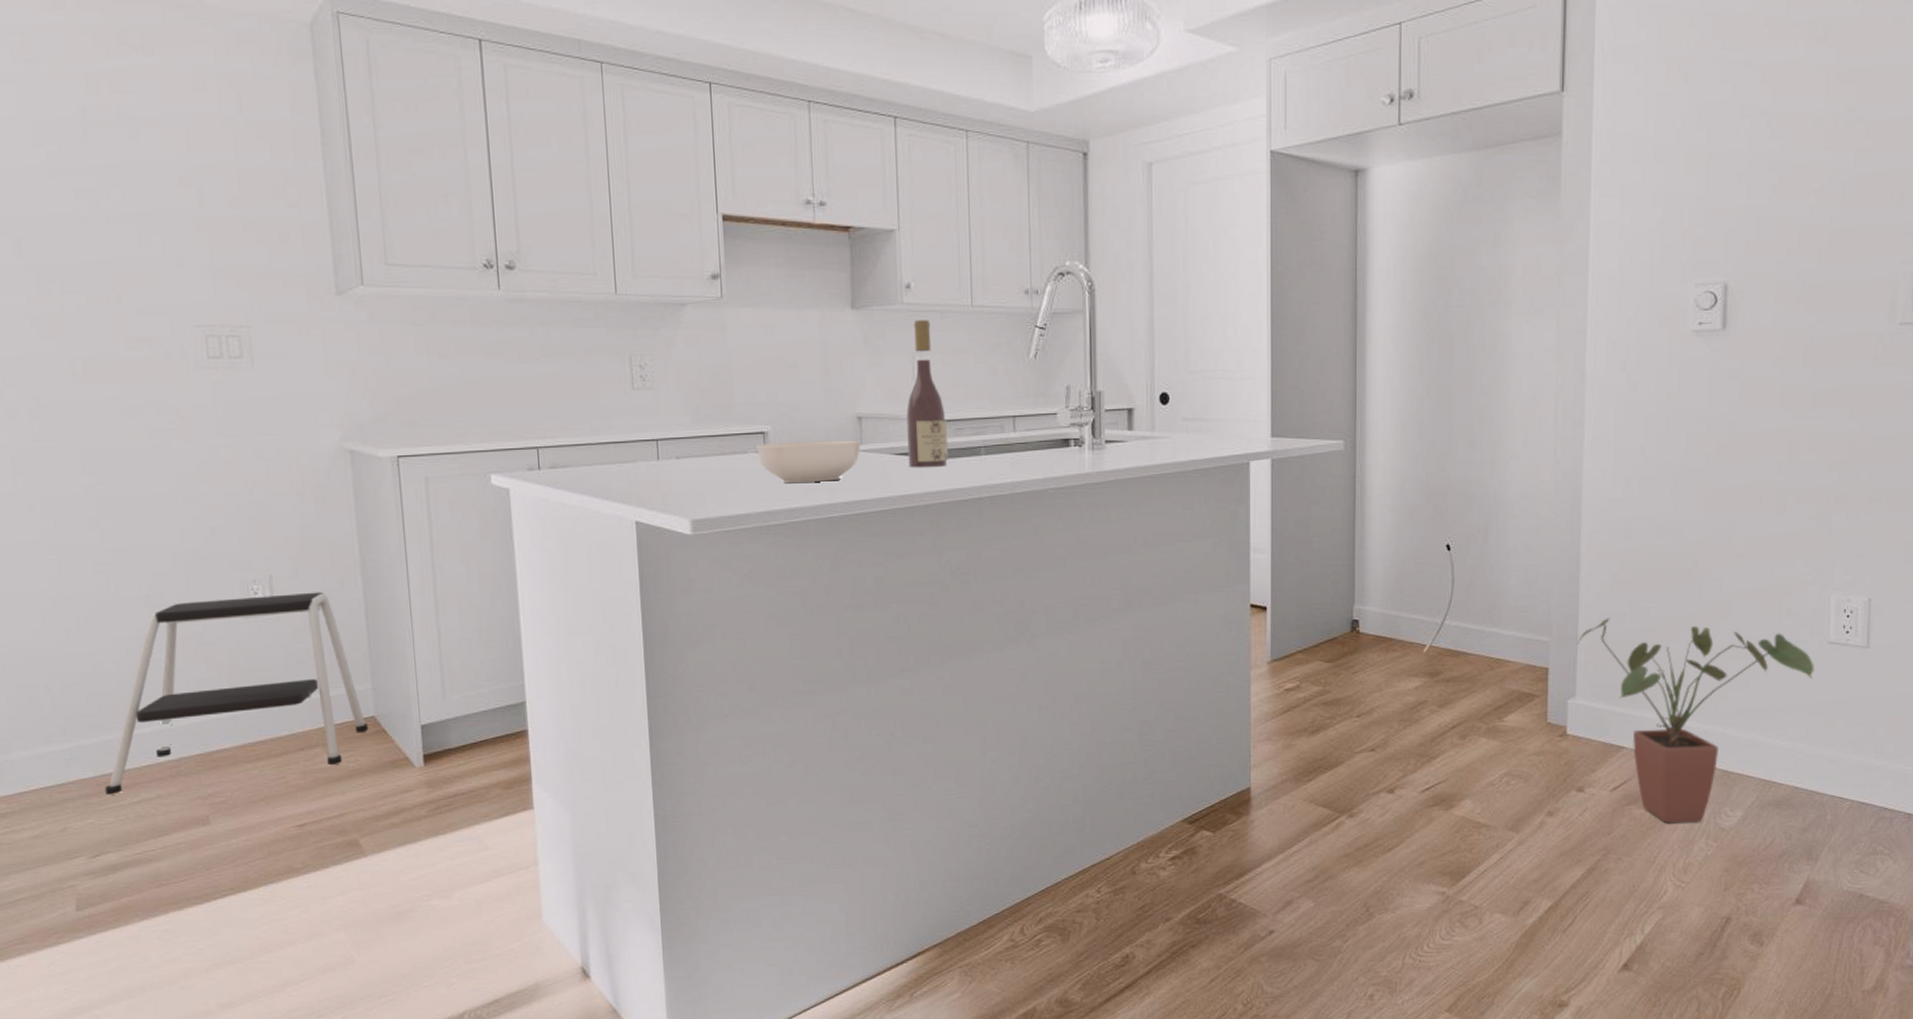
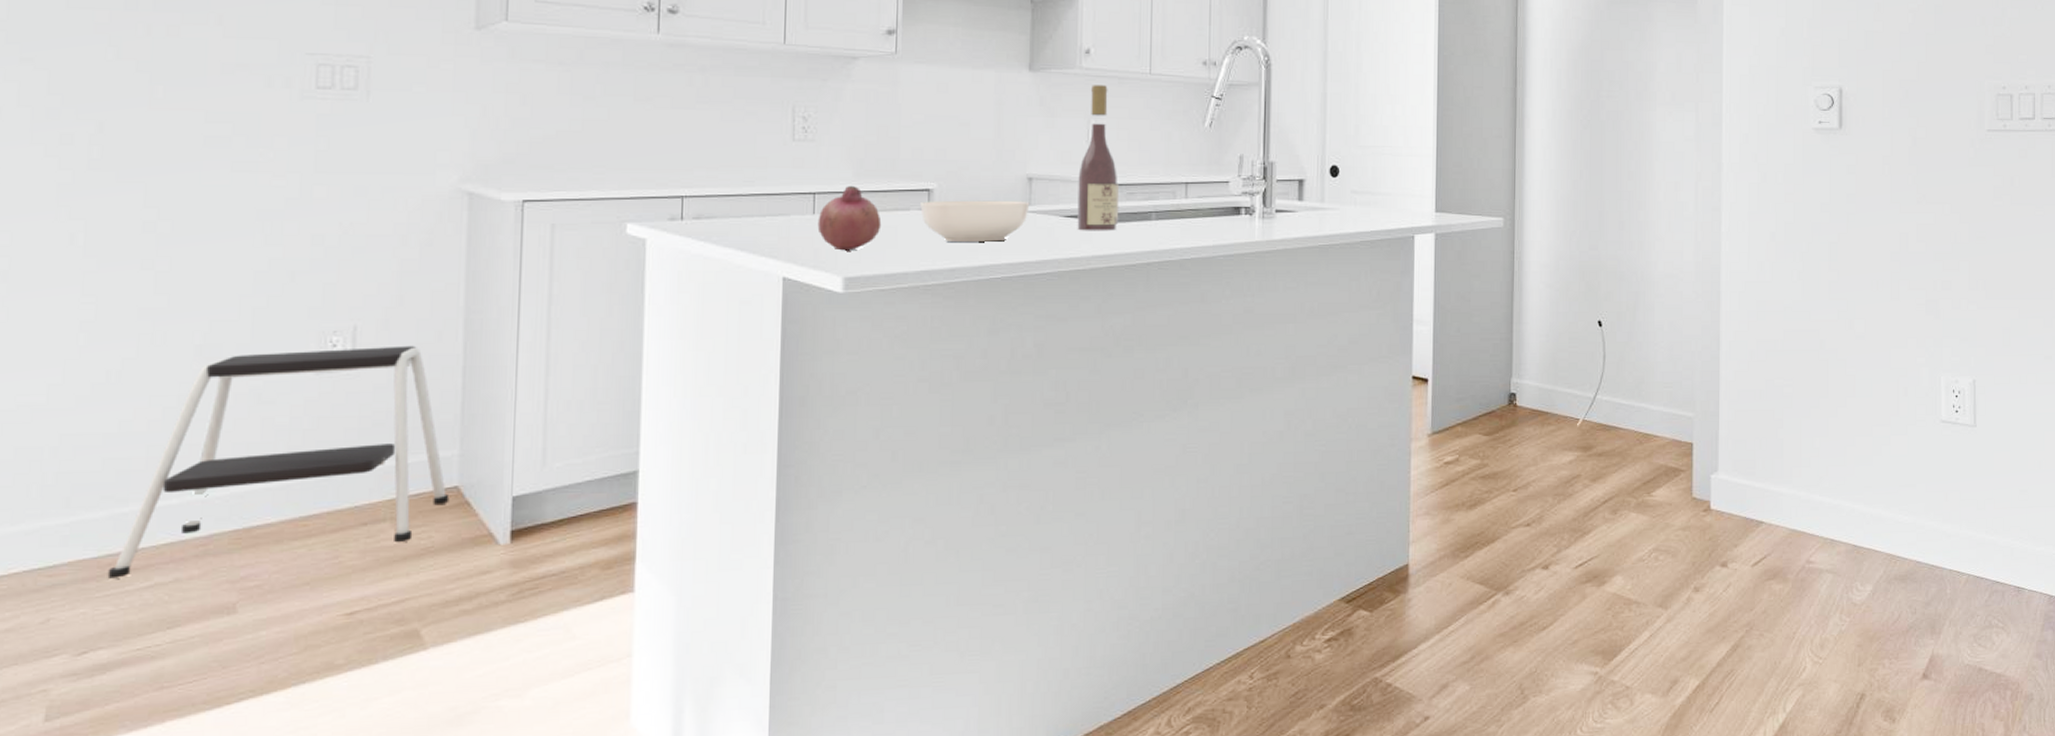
fruit: none [662,430,722,495] -> present [817,185,882,251]
house plant: present [1576,618,1814,823] -> none [1718,395,1929,598]

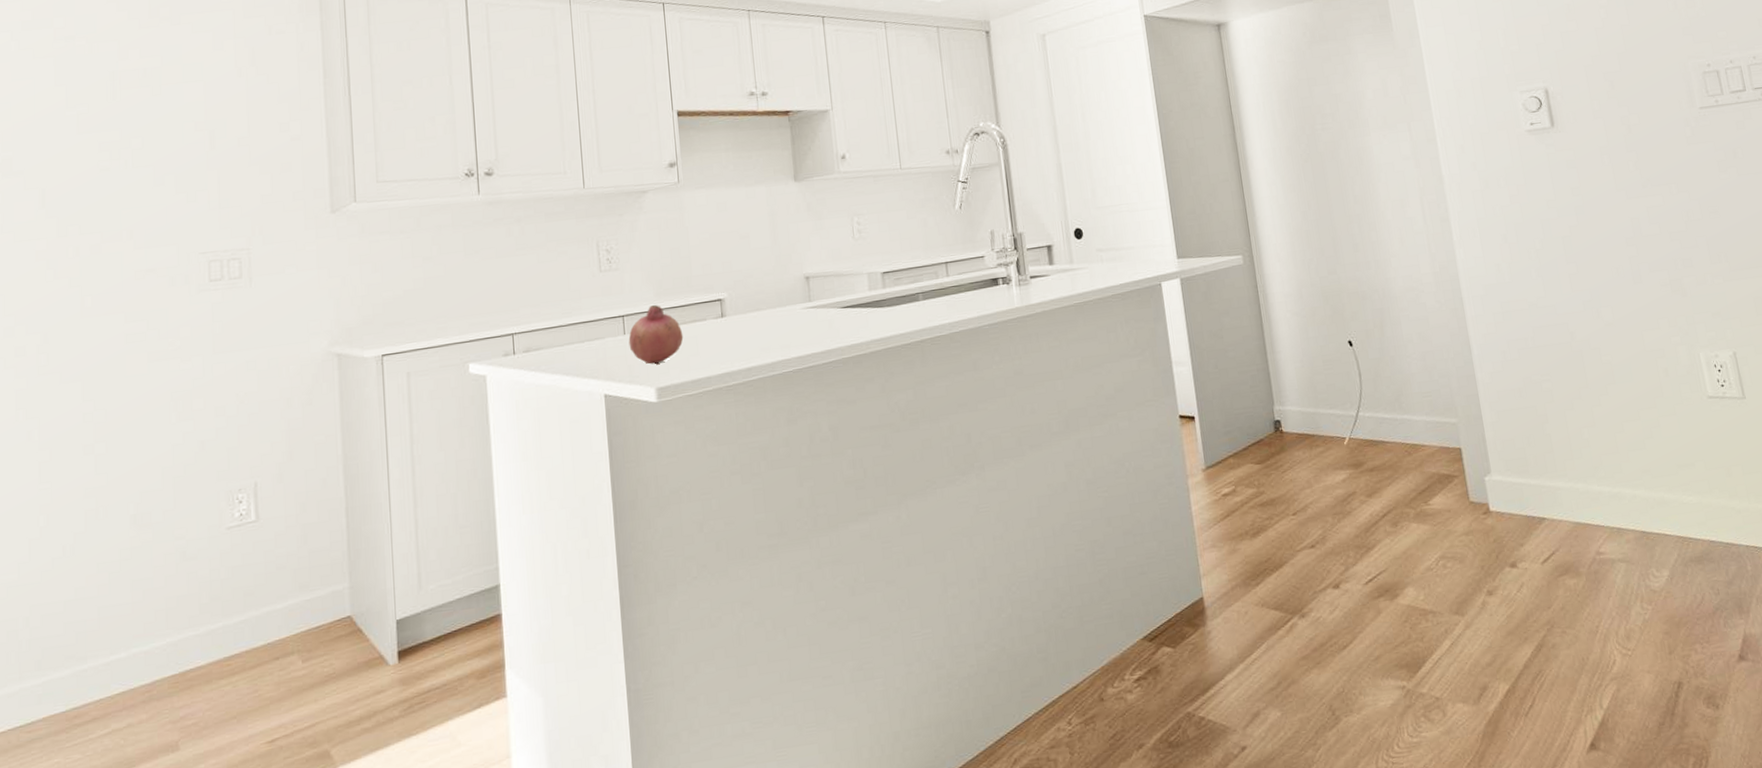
step stool: present [107,345,450,579] -> none [74,494,345,730]
bowl: present [920,200,1030,243] -> none [715,298,810,344]
wine bottle: present [1077,85,1120,231] -> none [849,185,891,319]

